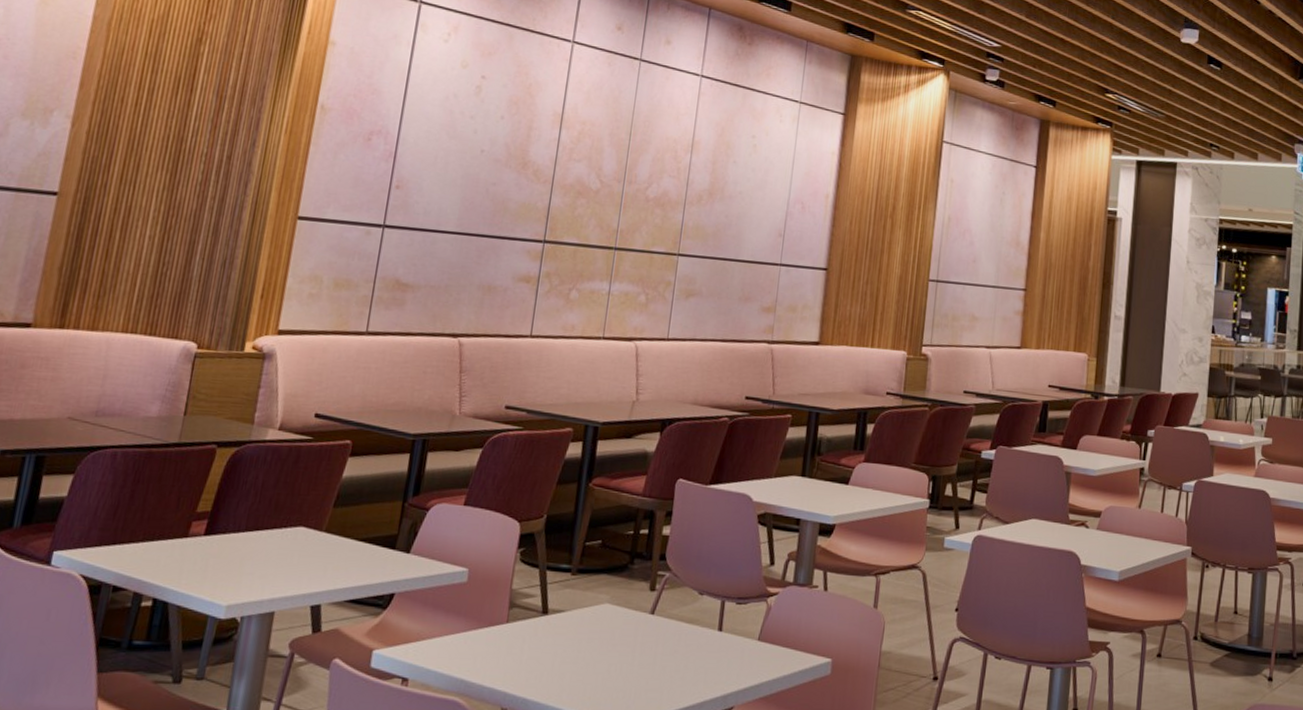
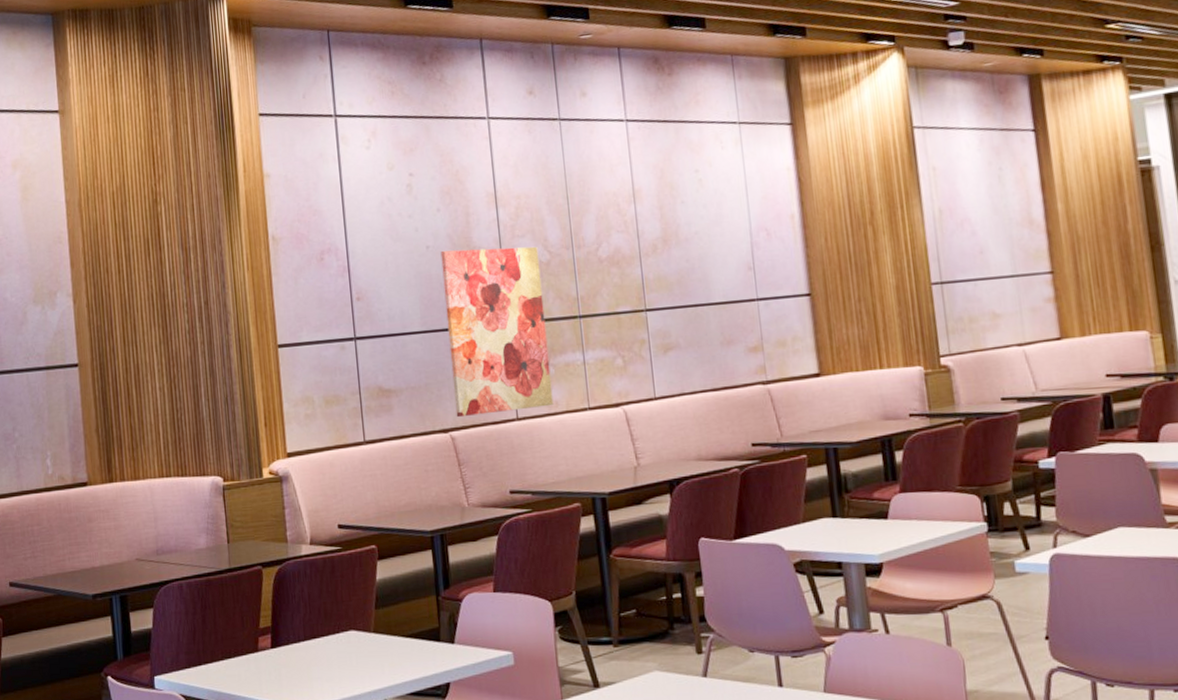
wall art: none [469,157,591,329] -> present [440,246,554,418]

